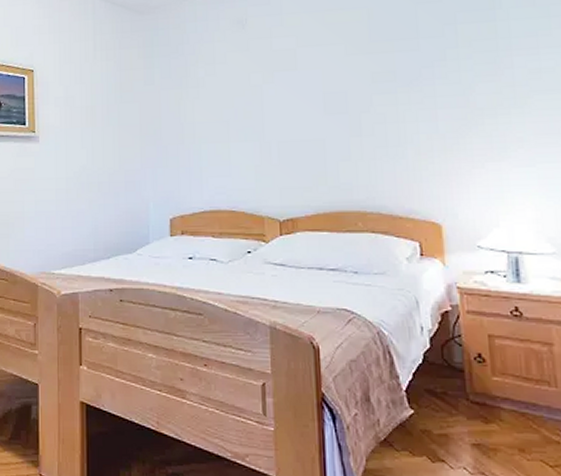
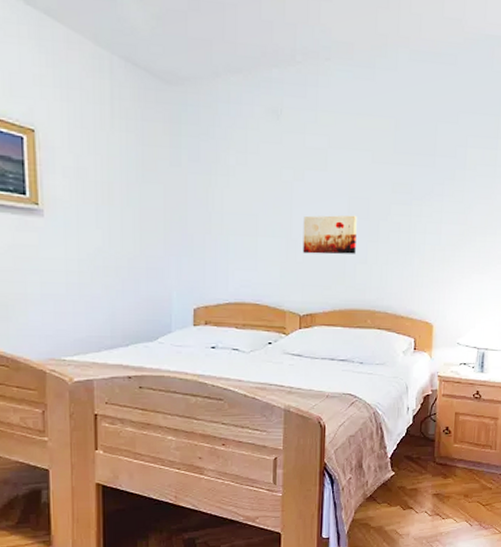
wall art: none [276,111,337,155] -> present [302,215,357,255]

